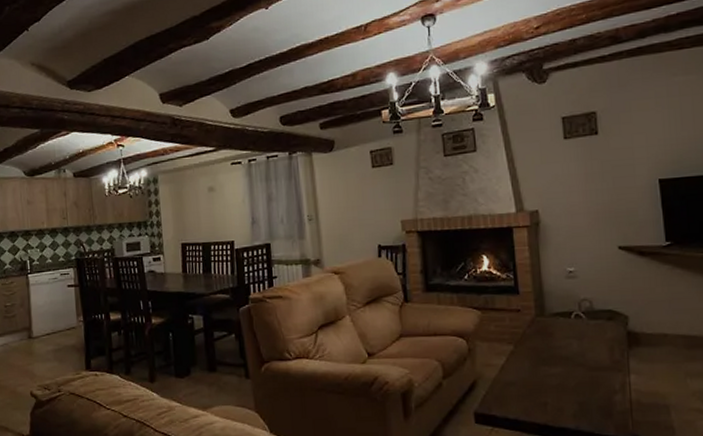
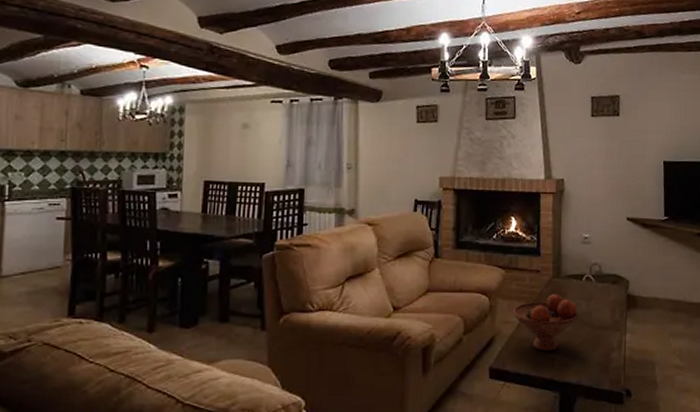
fruit bowl: none [493,334,571,395] -> present [512,294,579,352]

